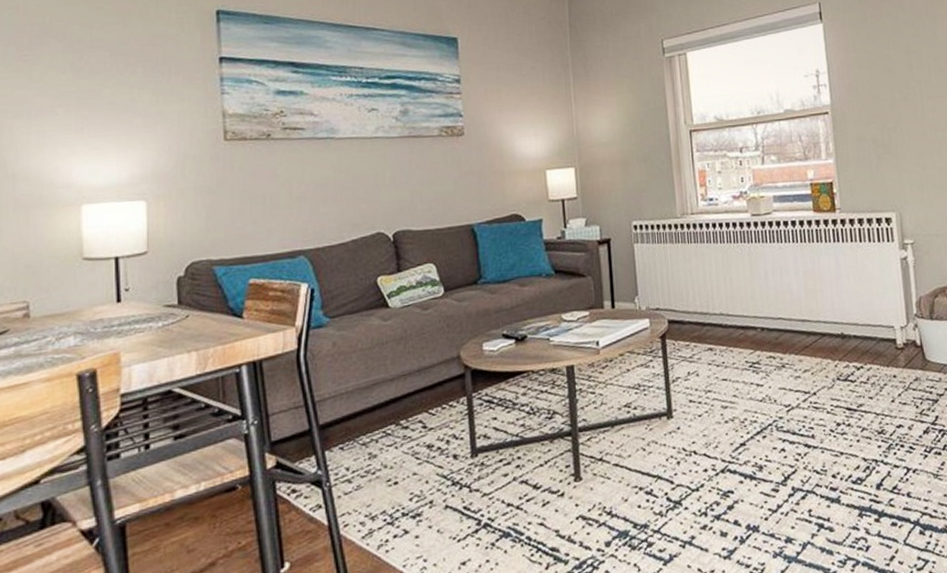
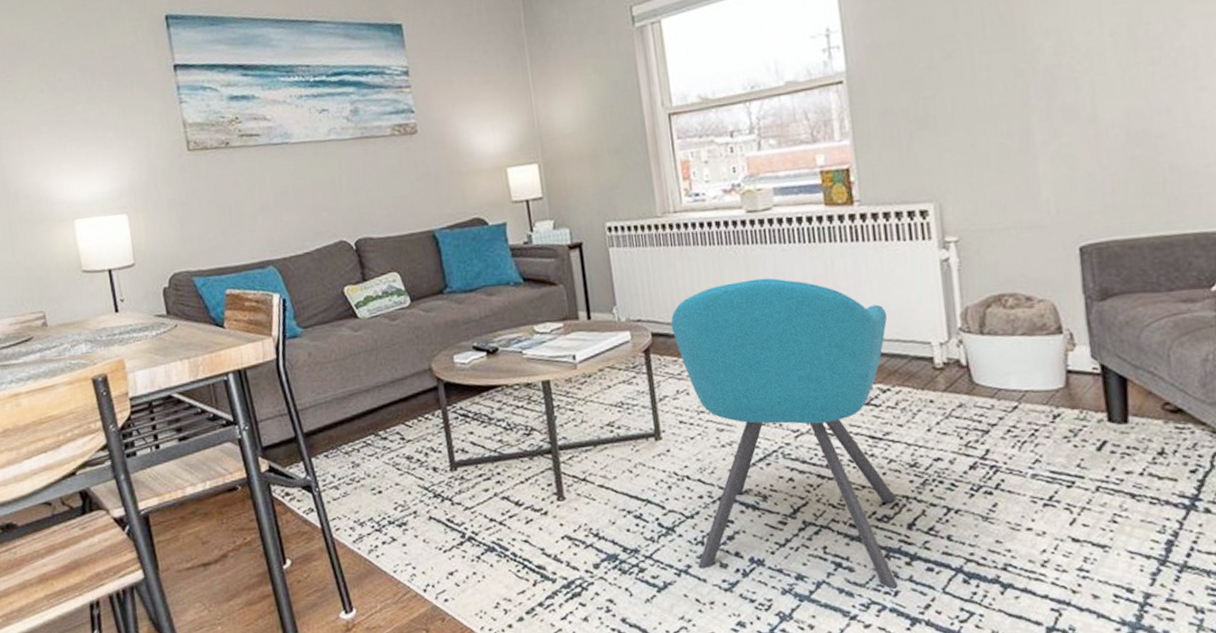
chair: none [685,272,869,545] -> present [670,278,898,589]

